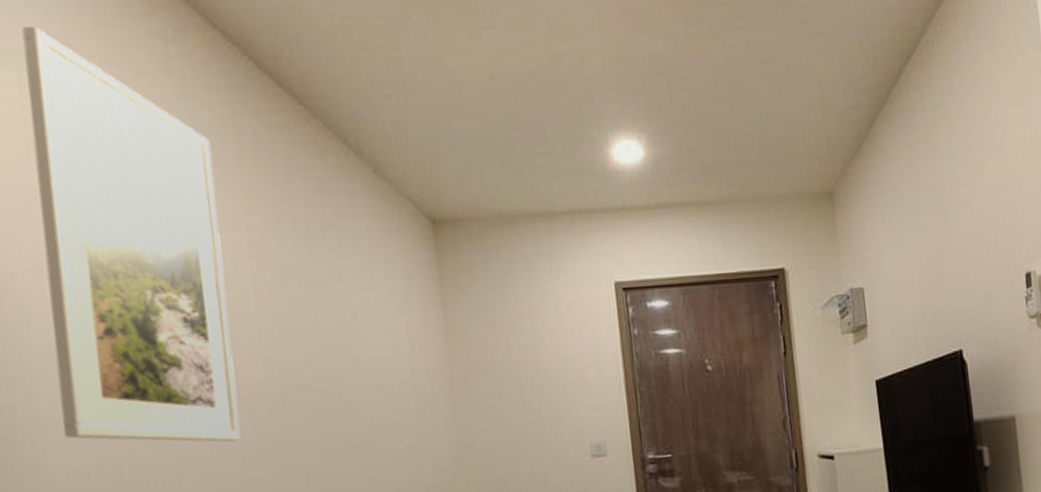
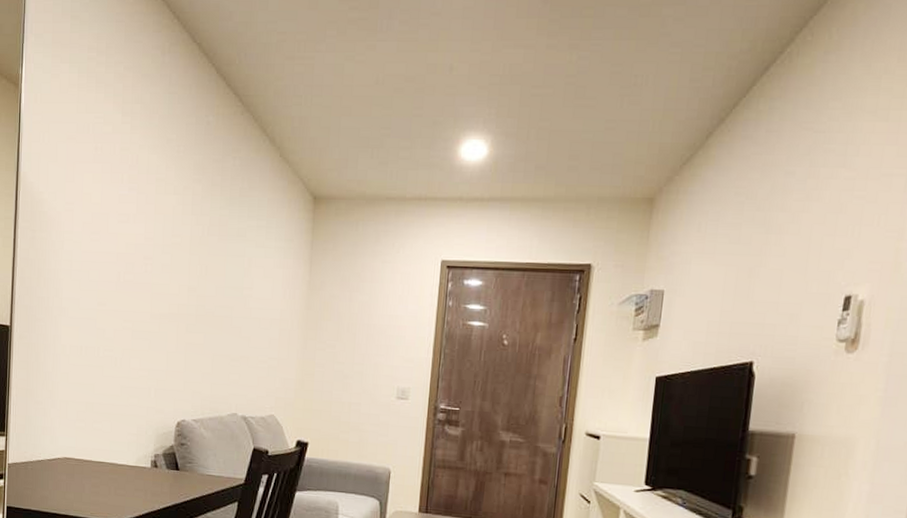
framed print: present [21,27,241,442] -> none [73,42,180,343]

